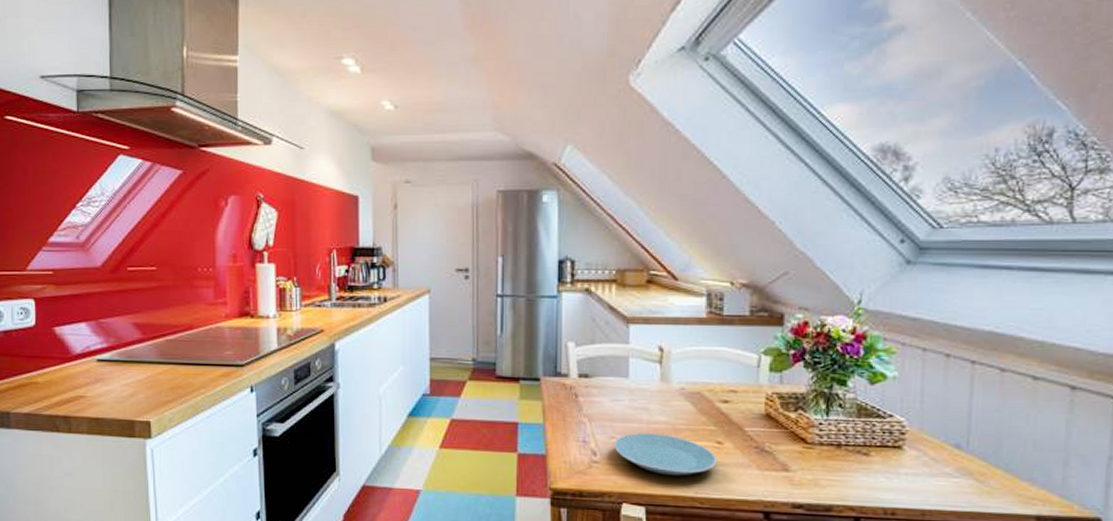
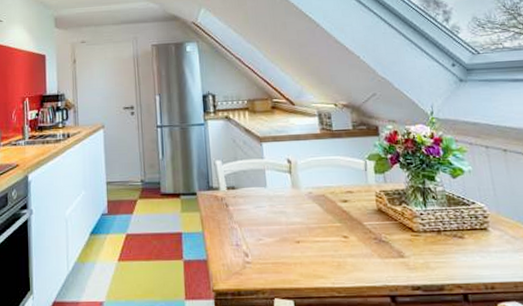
plate: present [613,433,718,476] -> none [261,233,347,270]

